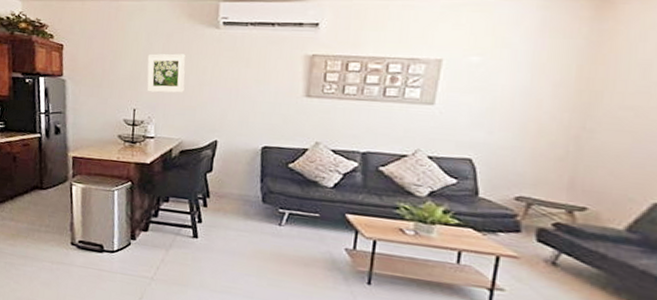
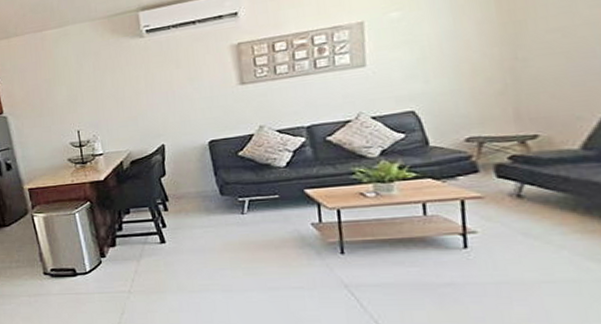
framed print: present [146,54,186,93] -> none [80,68,122,112]

